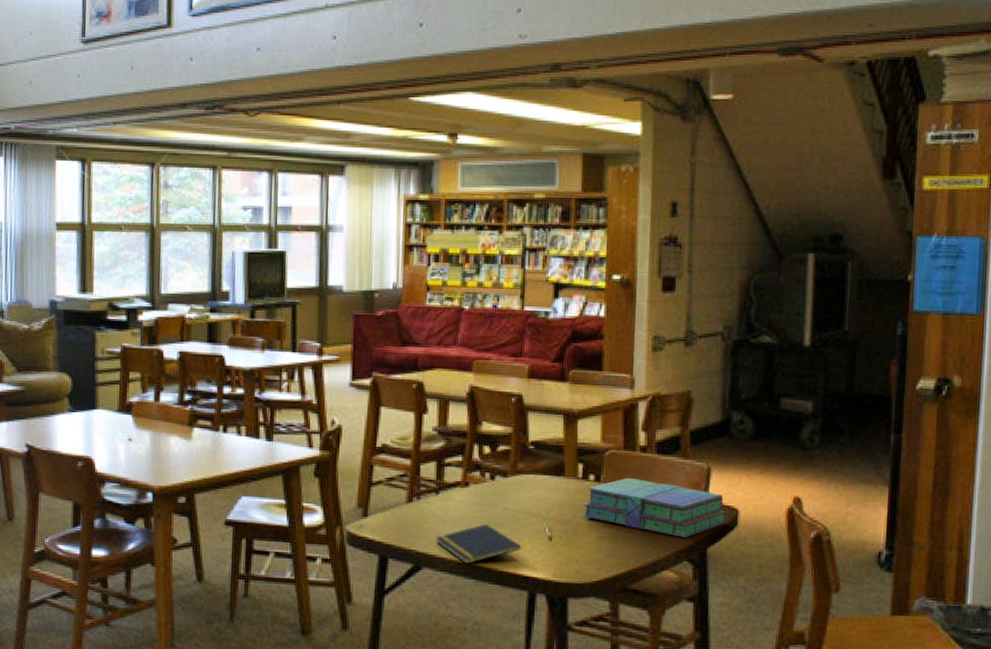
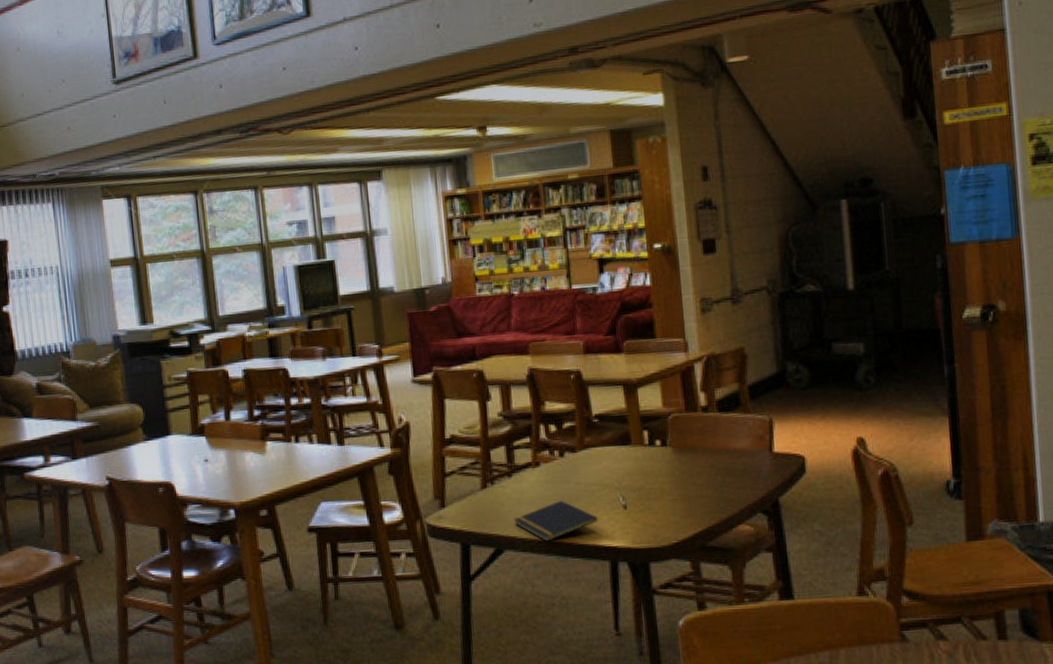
stack of books: present [583,477,727,538] -> none [653,438,795,491]

